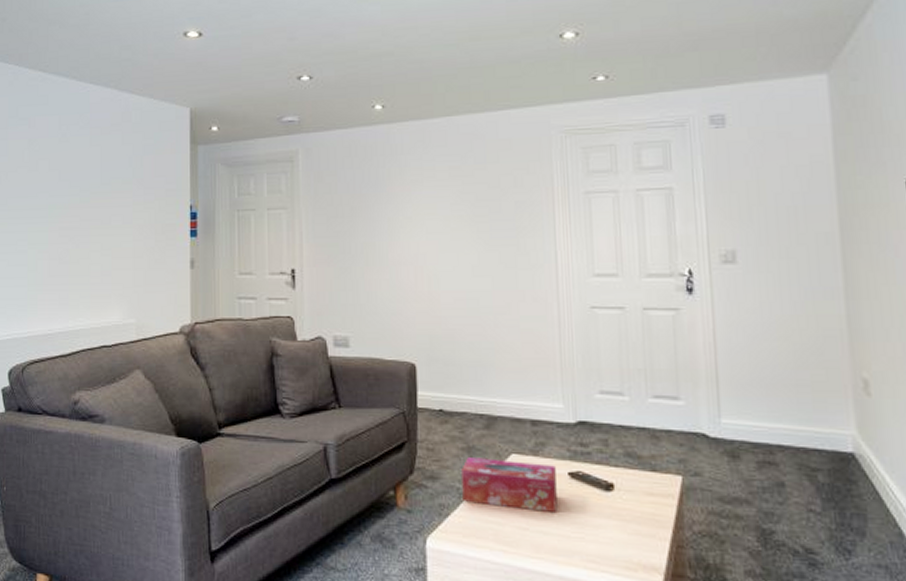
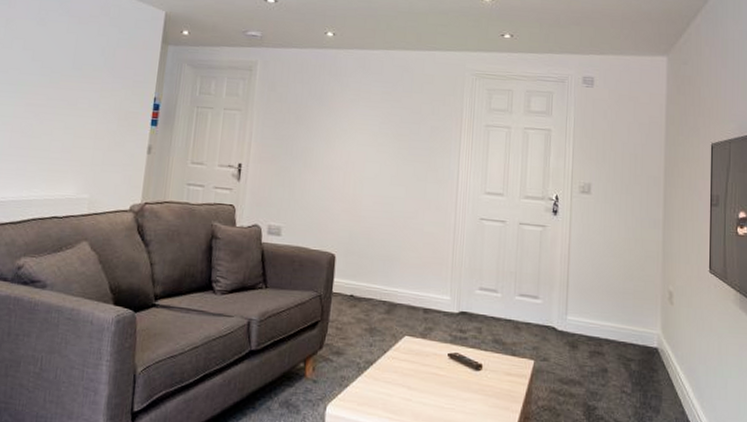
tissue box: present [461,457,558,512] -> none [361,337,439,387]

